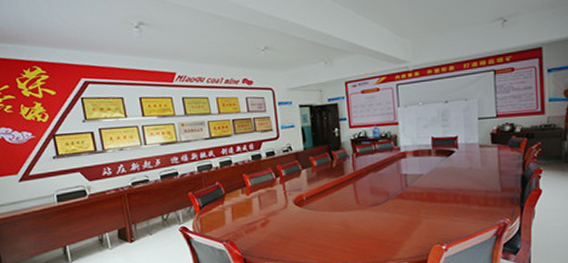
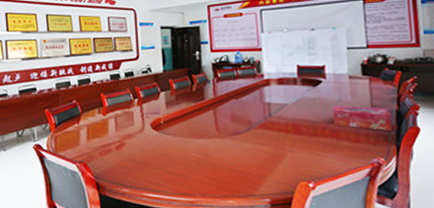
tissue box: none [464,172,517,194] -> present [333,105,392,131]

